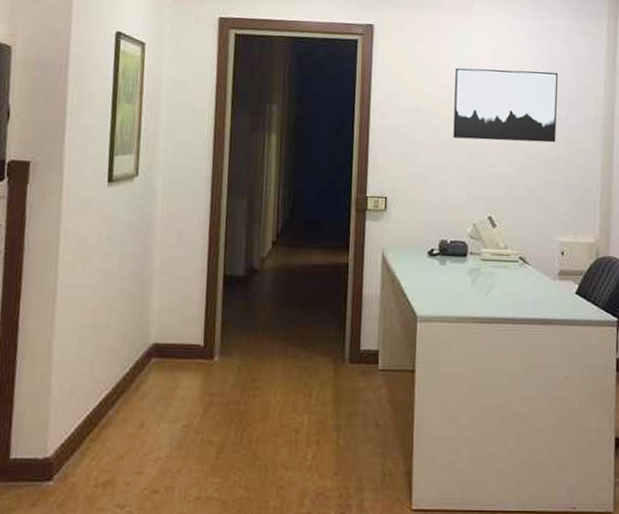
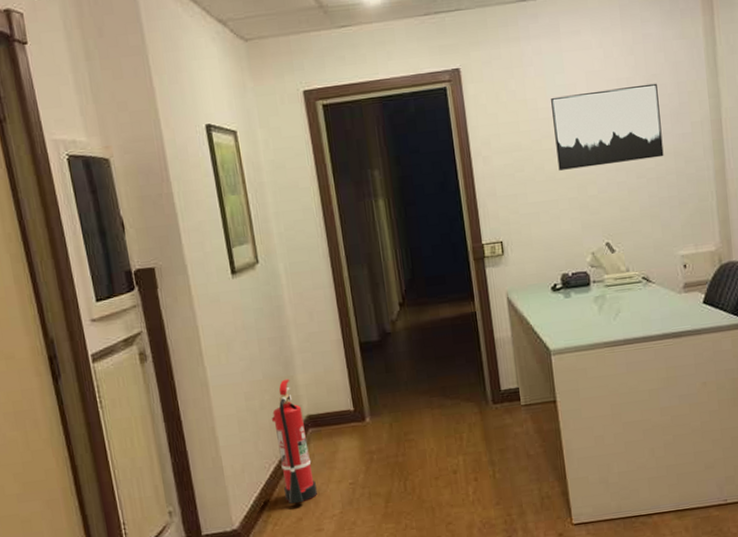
fire extinguisher: none [110,300,149,439] -> present [271,378,317,504]

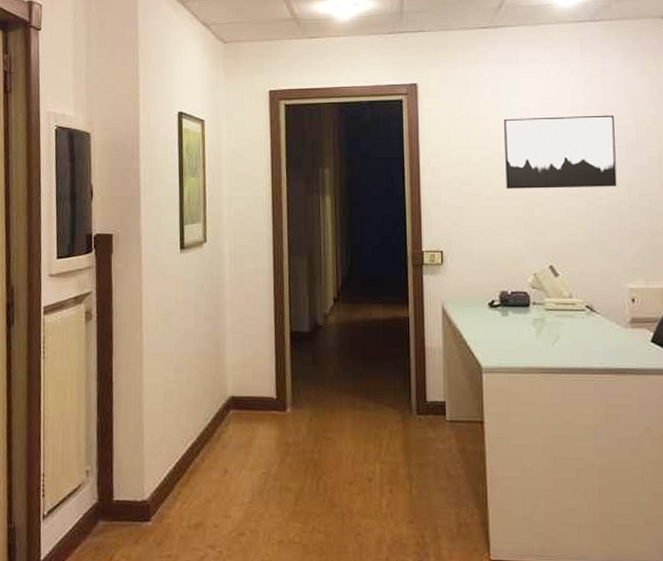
fire extinguisher: present [271,378,317,504] -> none [196,356,229,485]

